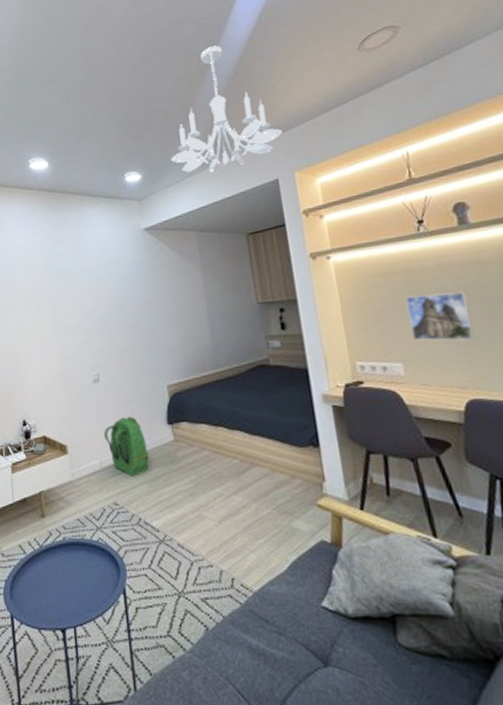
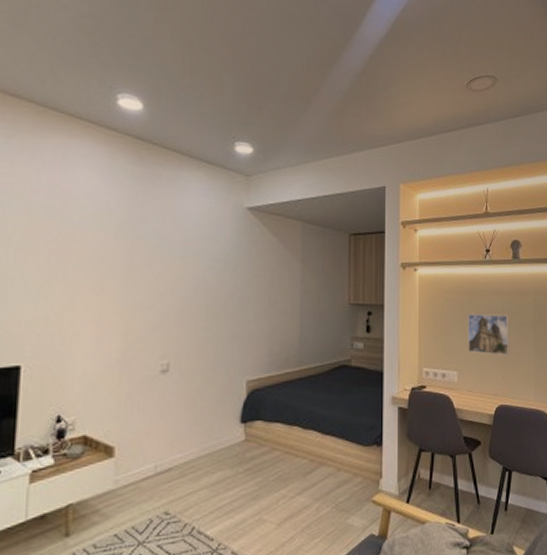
backpack: present [104,417,149,476] -> none [165,414,214,481]
chandelier: present [170,45,284,173] -> none [287,36,397,166]

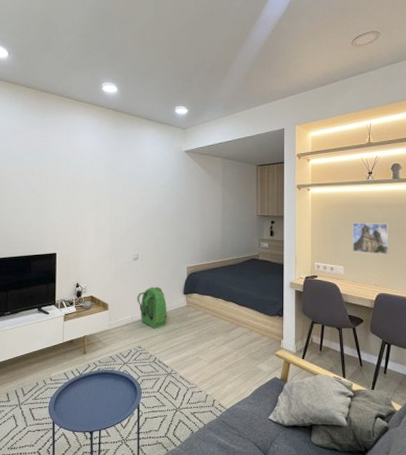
backpack: none [165,414,214,481] -> present [137,287,167,329]

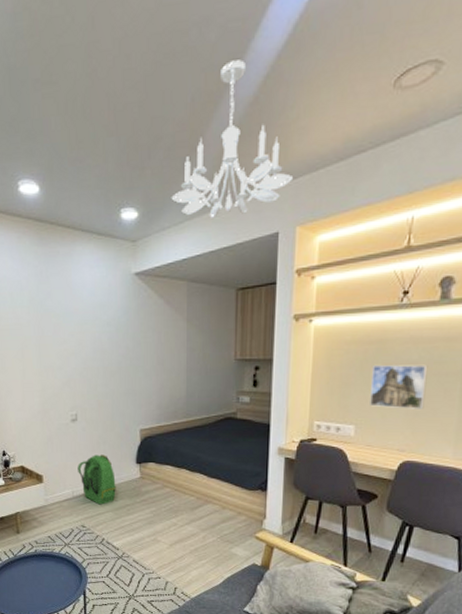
chandelier: none [210,20,293,116] -> present [171,60,294,218]

